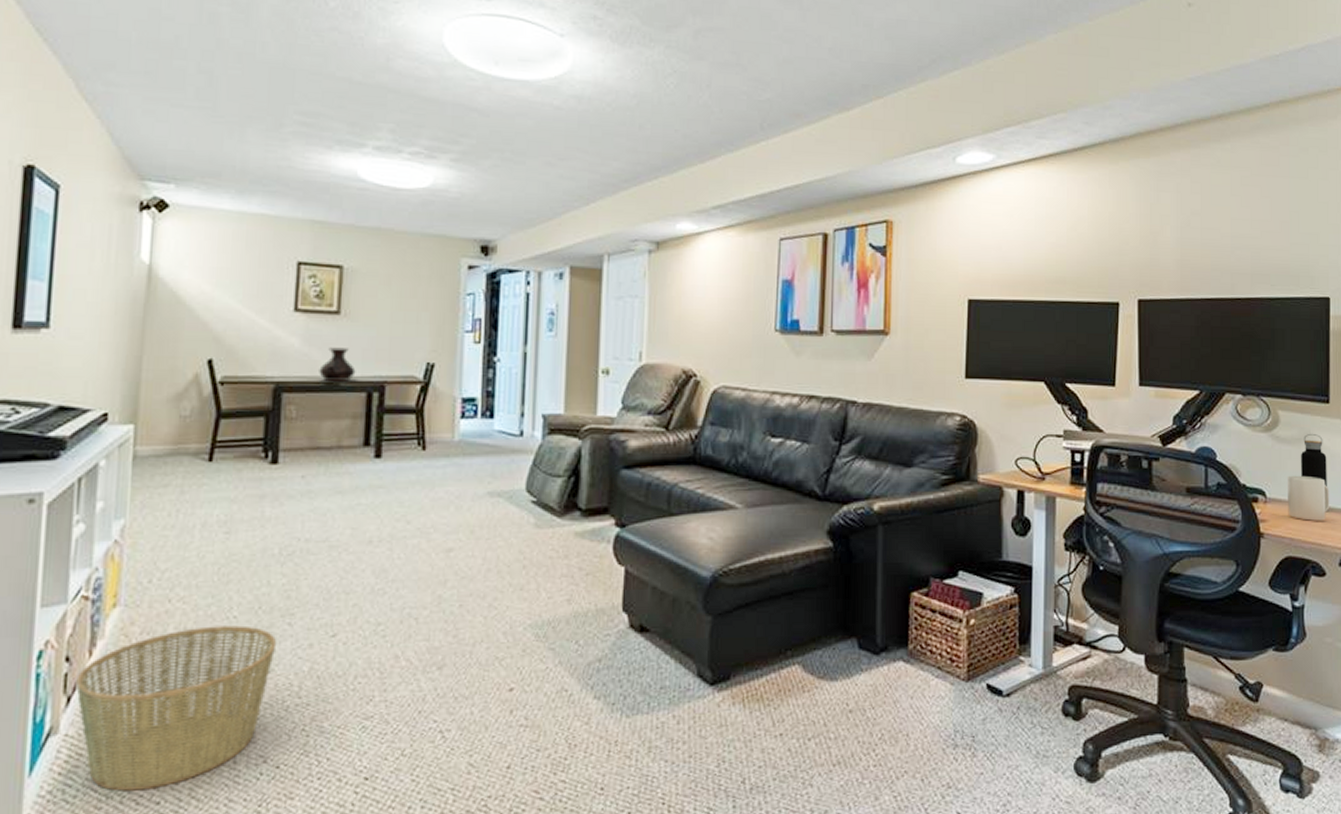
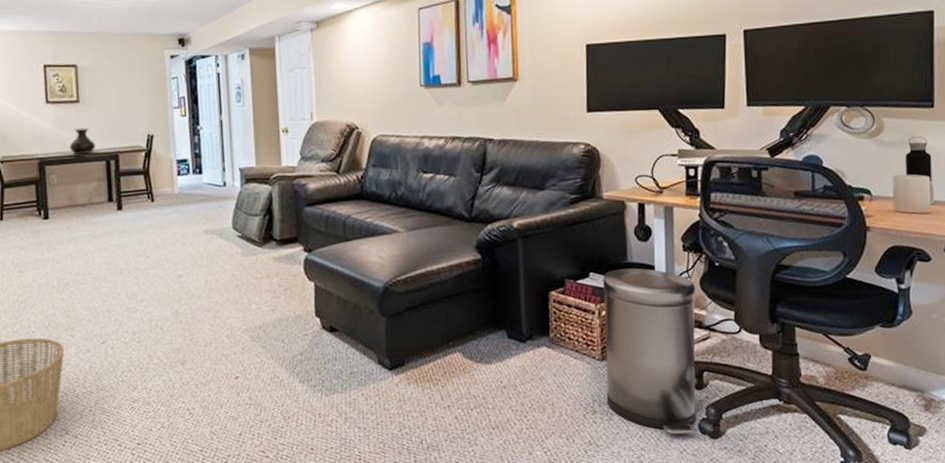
pedal bin: none [972,568,1077,777] -> present [603,268,697,435]

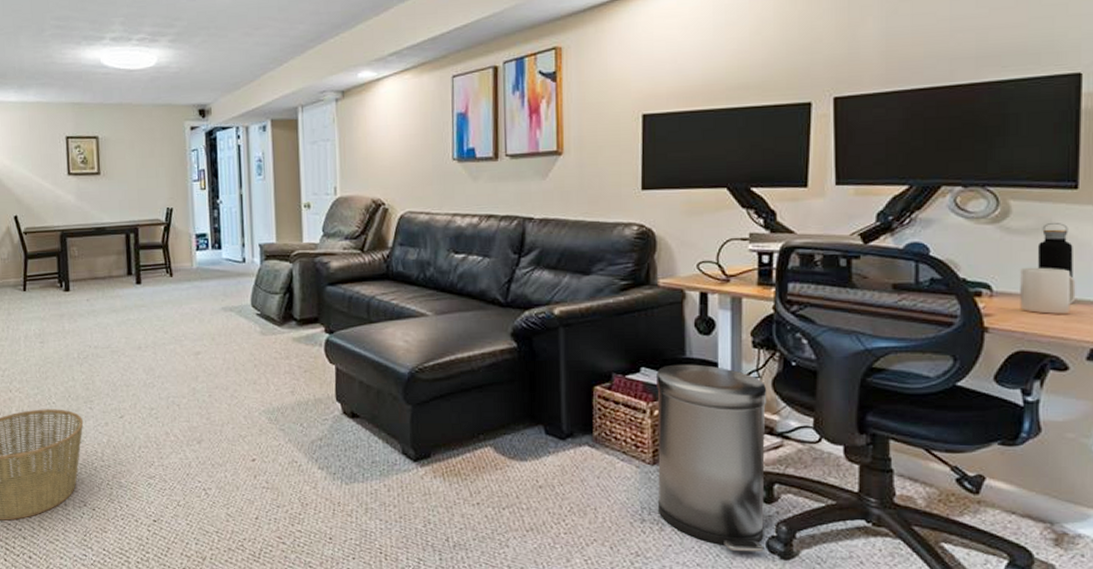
vase: present [69,128,96,154] -> none [90,200,116,227]

